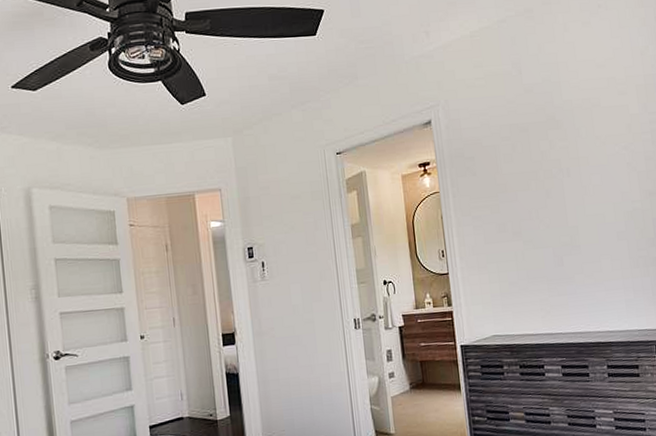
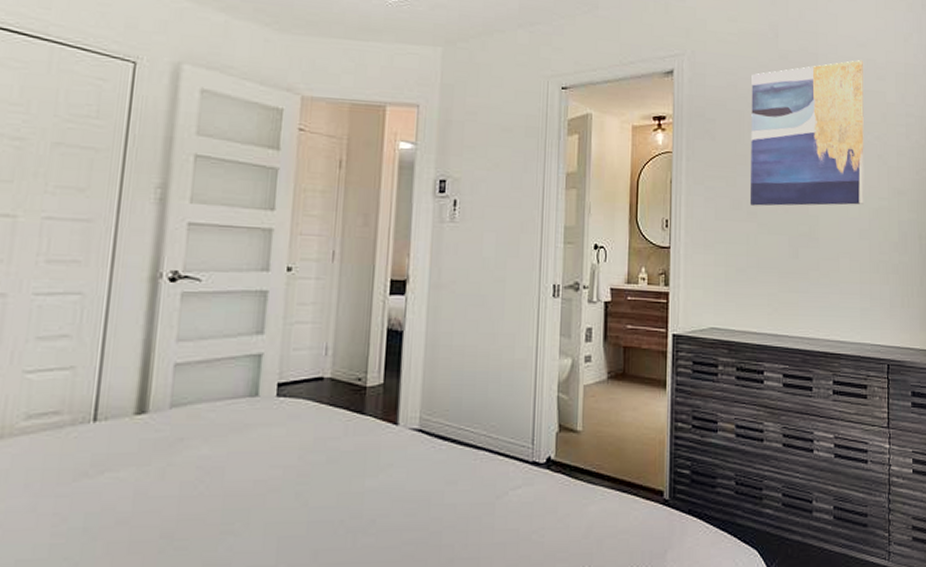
wall art: none [501,80,618,227] -> present [749,60,865,206]

